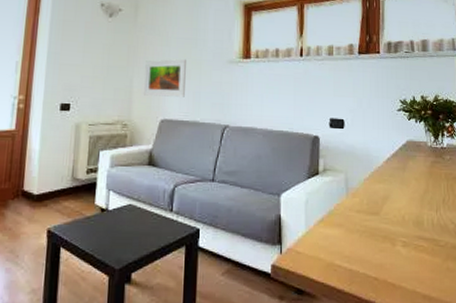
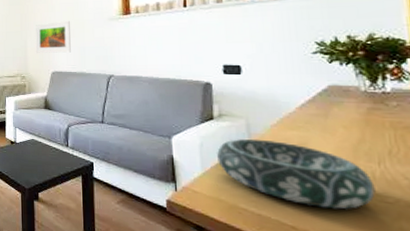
decorative bowl: none [320,193,433,256] -> present [217,138,376,210]

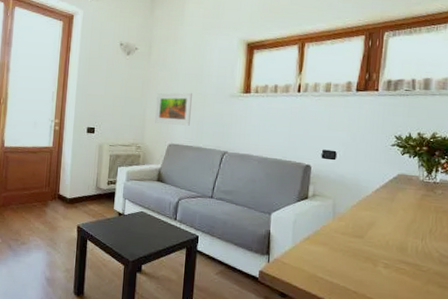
decorative bowl: present [217,138,376,210] -> none [306,216,416,277]

